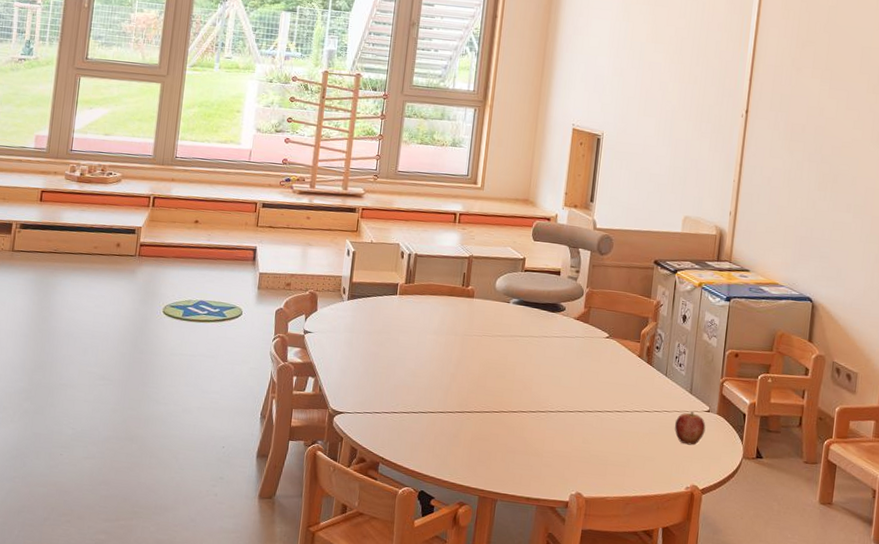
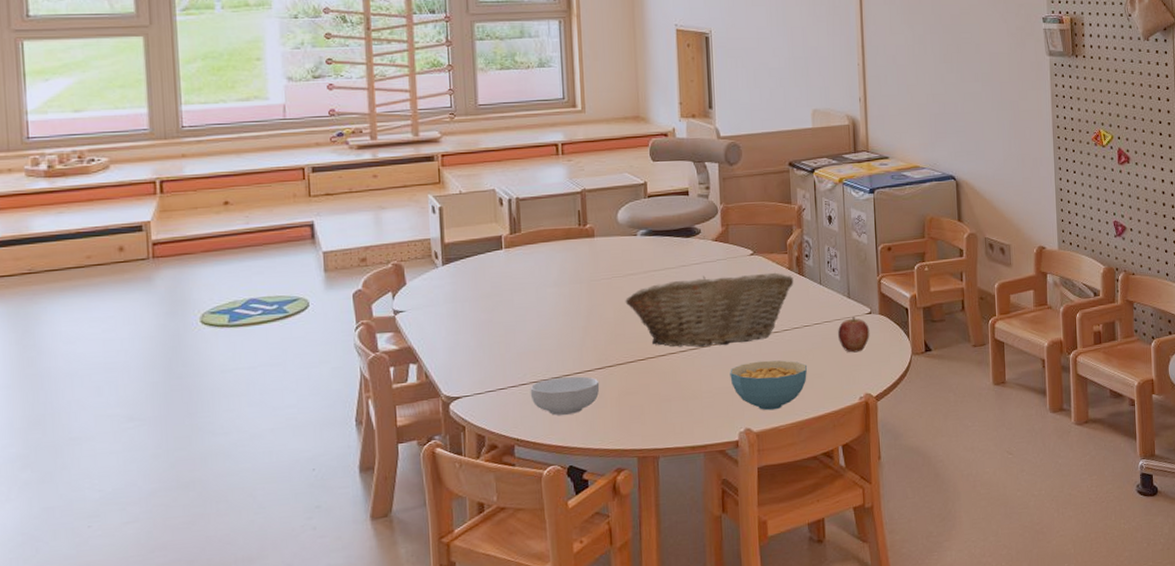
cereal bowl: none [399,412,458,447] -> present [530,376,600,416]
fruit basket: none [490,348,642,416] -> present [625,272,794,347]
cereal bowl: none [570,433,641,482] -> present [730,360,807,411]

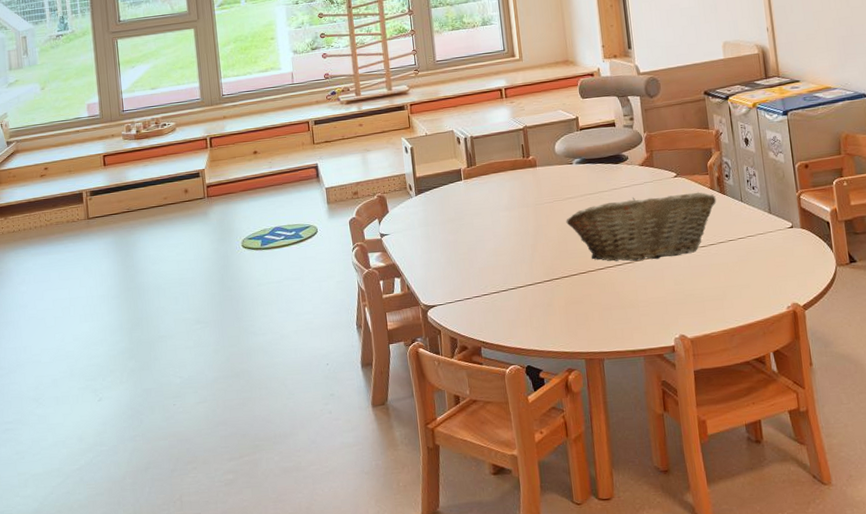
cereal bowl: present [530,376,600,416] -> none [491,287,549,322]
cereal bowl: present [730,360,807,411] -> none [662,272,735,319]
apple: present [837,317,870,353] -> none [761,231,793,265]

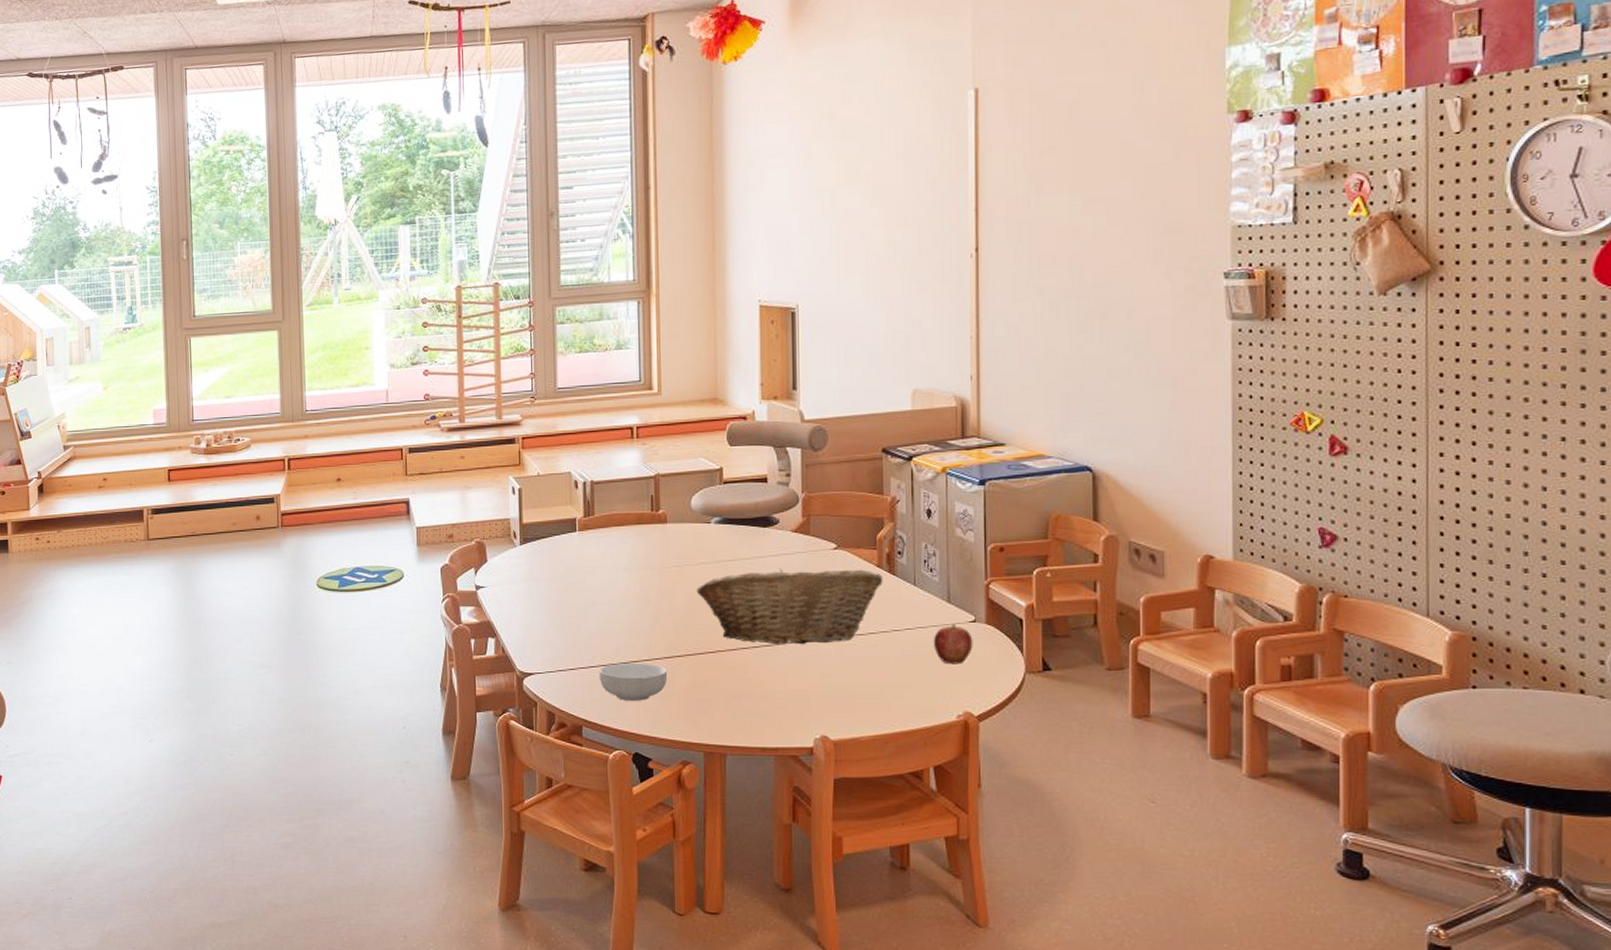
cereal bowl: none [491,287,549,322] -> present [599,662,668,702]
apple: none [761,231,793,265] -> present [933,624,973,665]

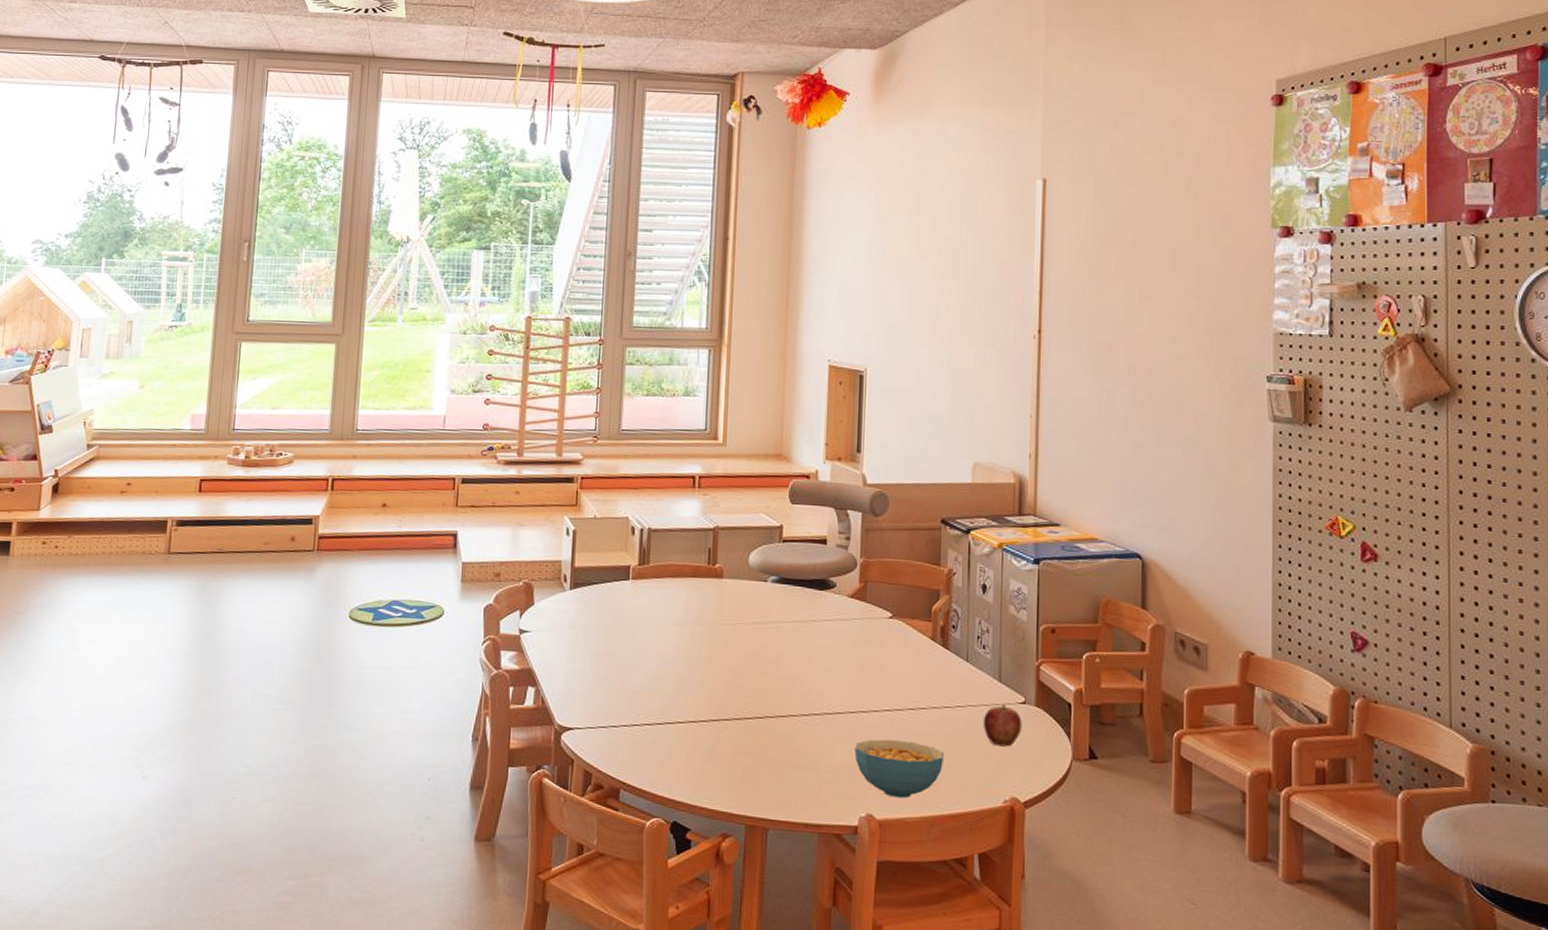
cereal bowl: present [599,662,668,702] -> none [641,723,713,766]
fruit basket: present [696,569,883,645] -> none [748,634,936,716]
cereal bowl: none [806,664,895,719] -> present [854,739,943,799]

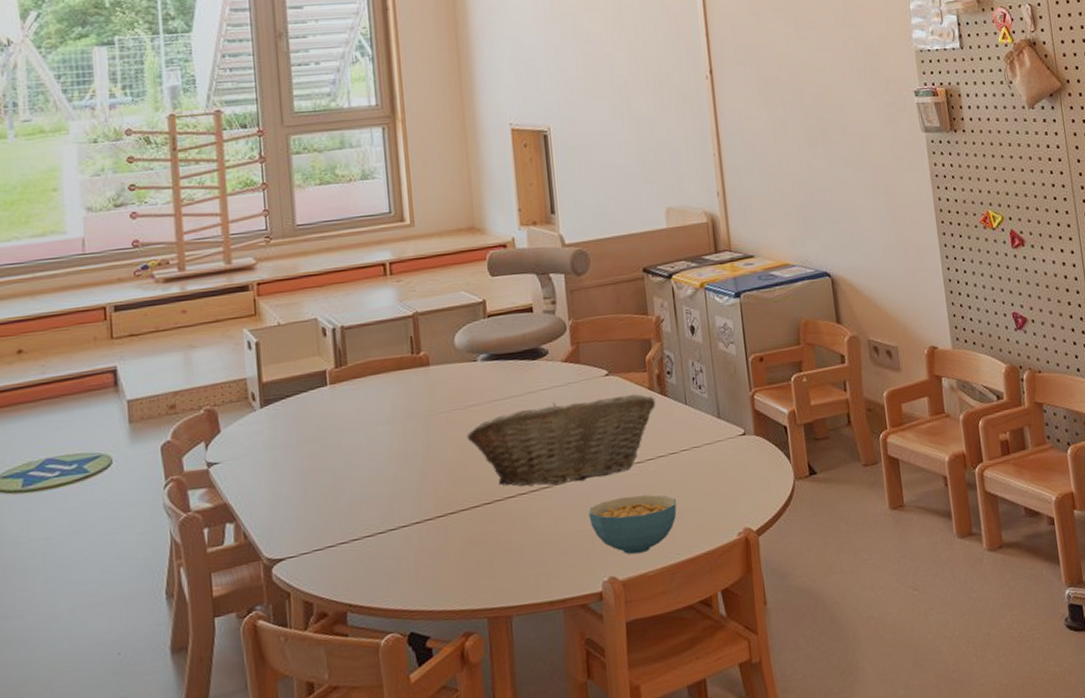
fruit basket: none [748,634,936,716] -> present [466,393,656,486]
apple: present [982,704,1022,747] -> none [708,439,746,482]

